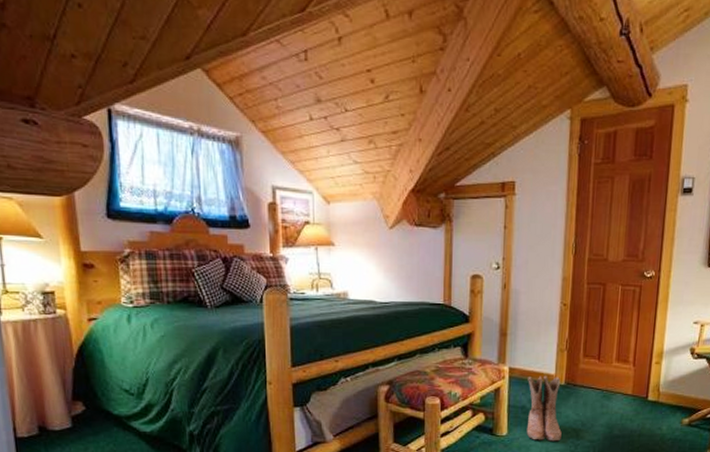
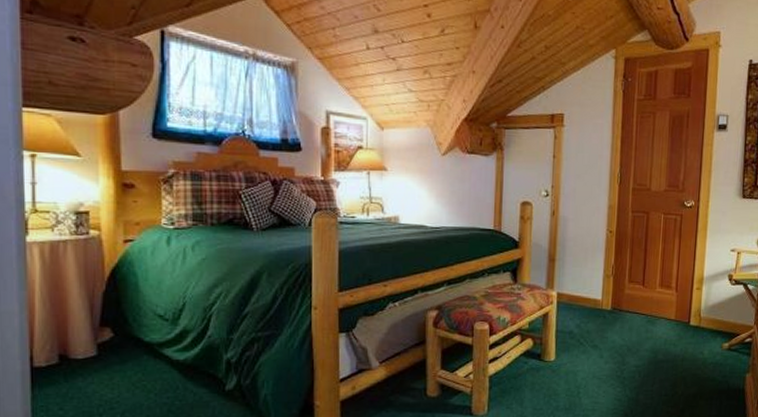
boots: present [526,376,562,442] -> none [574,301,608,367]

